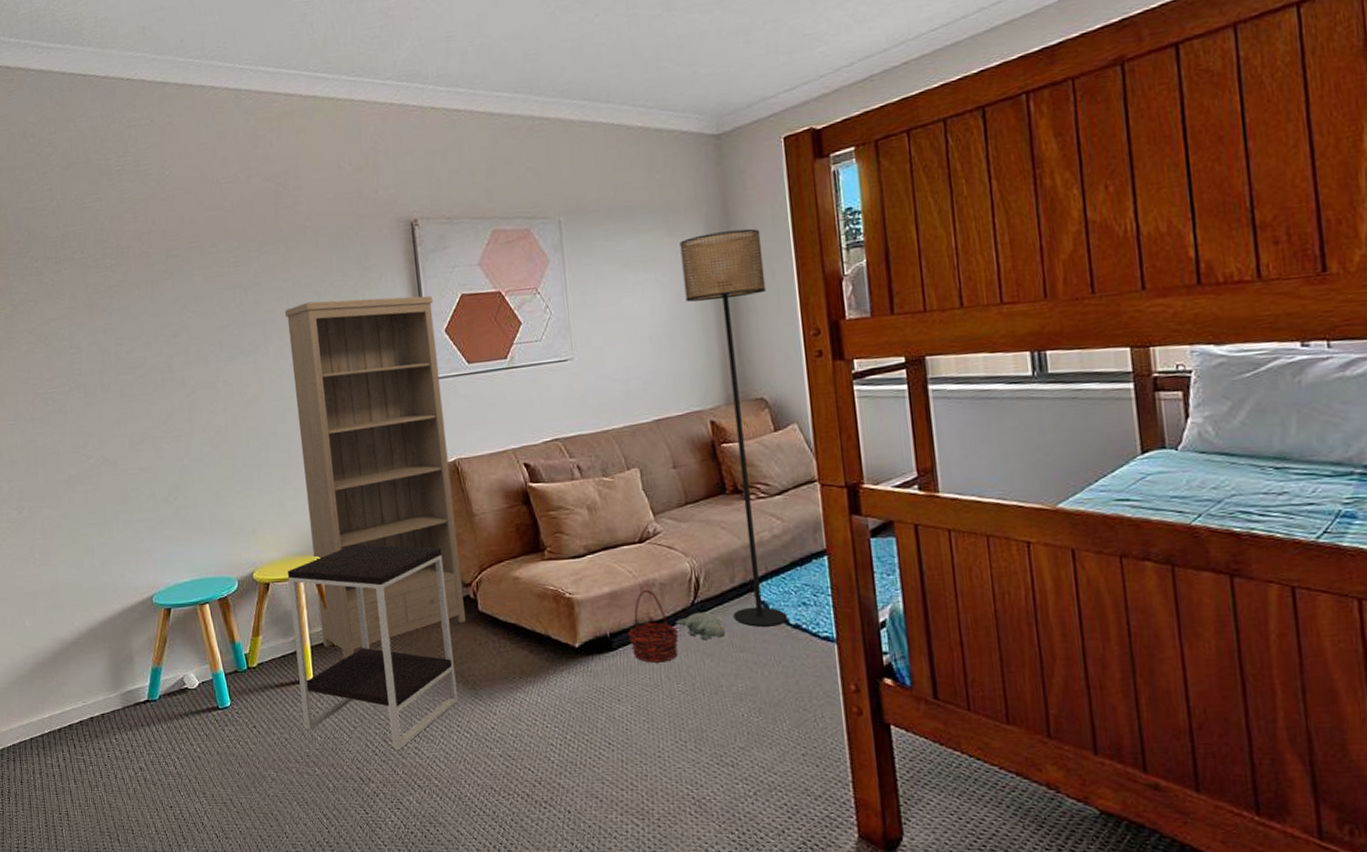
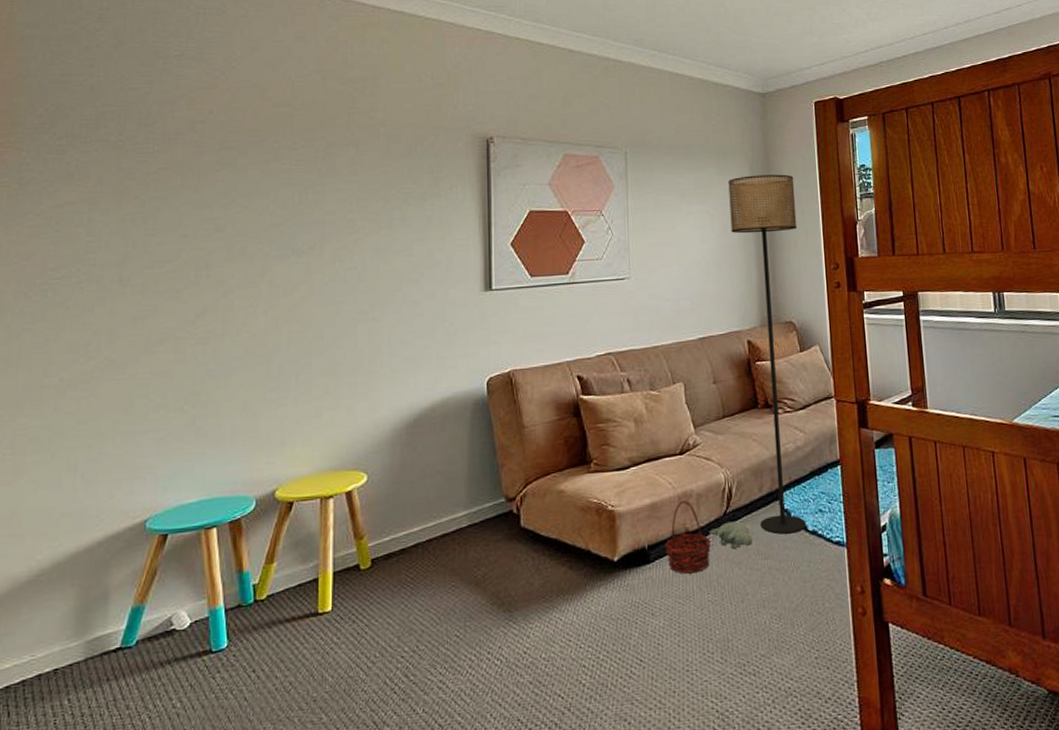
bookshelf: present [285,295,466,659] -> none [347,206,506,585]
side table: present [288,544,458,750] -> none [315,458,491,685]

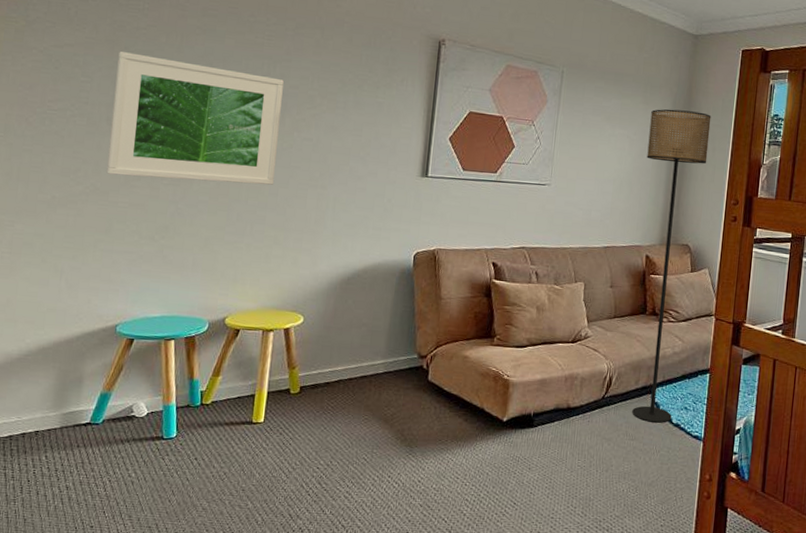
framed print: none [122,201,319,343] -> present [106,51,284,185]
basket: present [665,500,711,574] -> none [548,381,588,442]
plush toy: present [709,521,753,548] -> none [587,404,624,428]

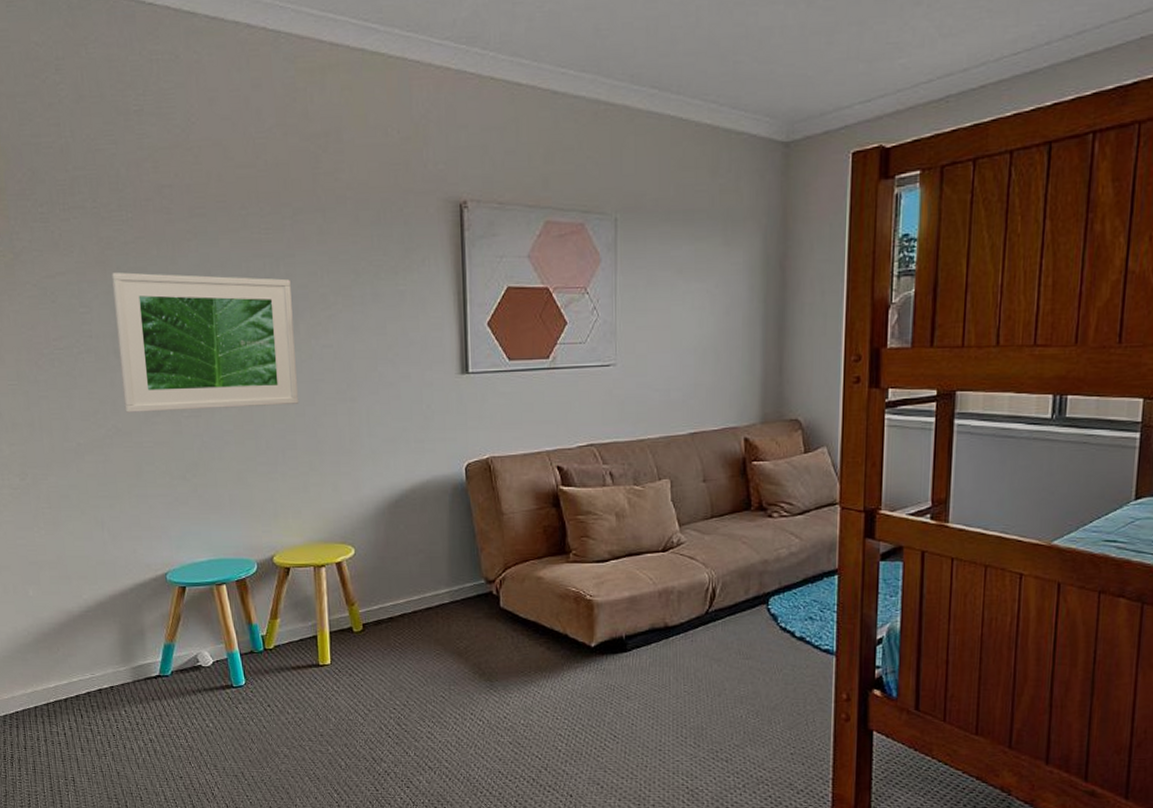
floor lamp: present [632,109,712,423] -> none [734,246,816,637]

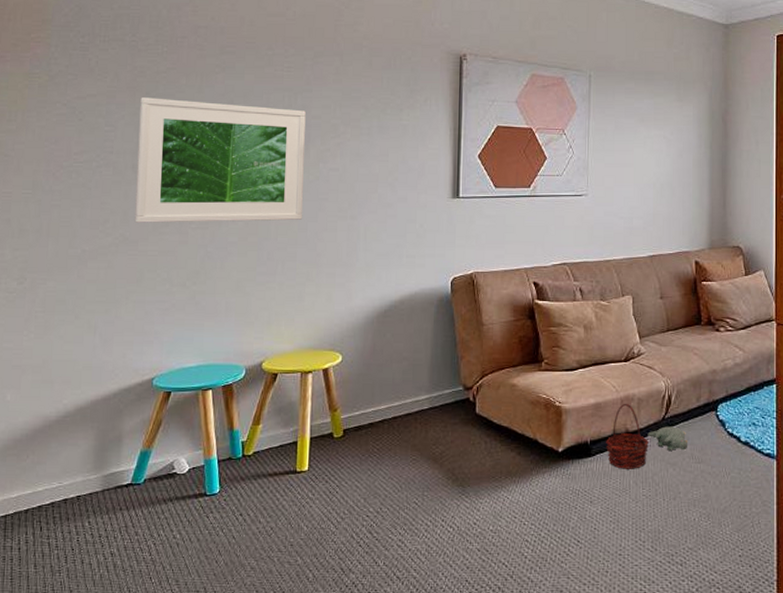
basket: none [643,596,690,665] -> present [606,403,649,469]
plush toy: none [689,620,735,646] -> present [647,426,688,451]

